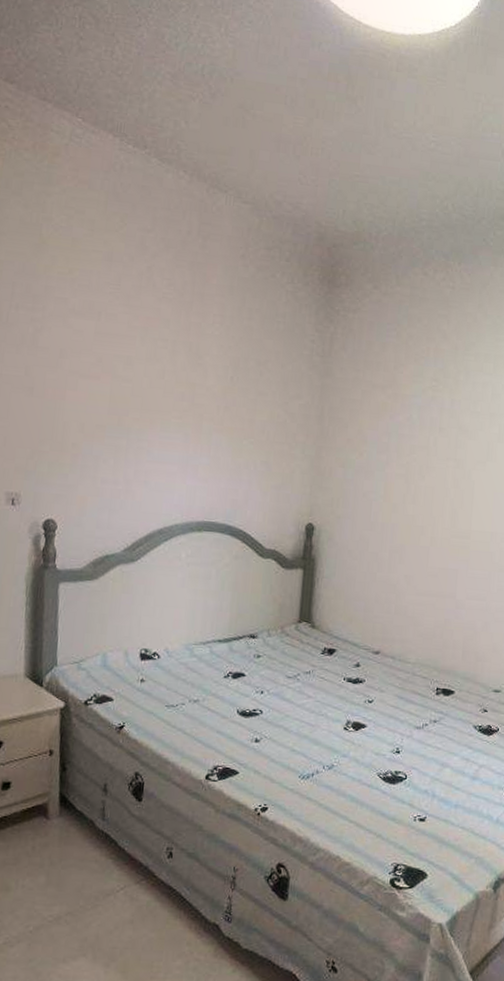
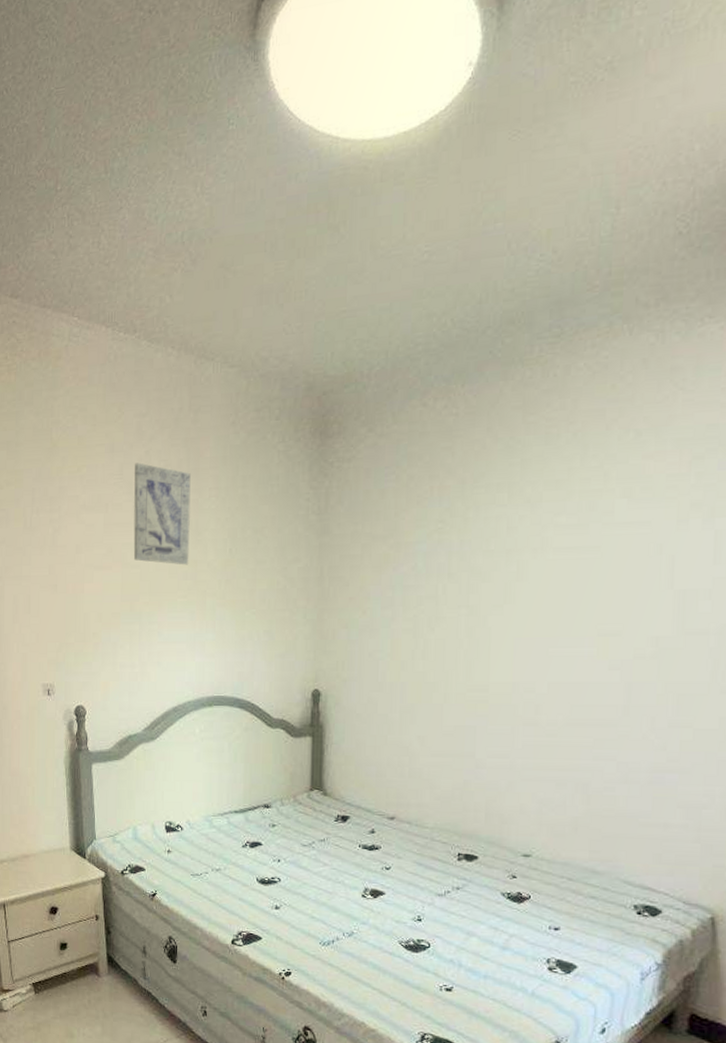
wall art: none [125,276,195,387] -> present [133,462,191,565]

